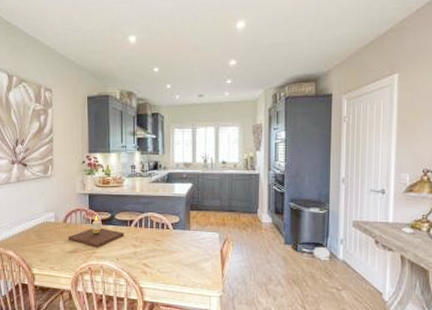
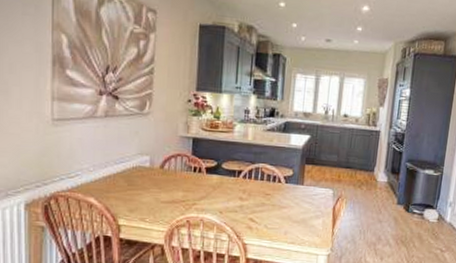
candle: present [68,216,125,248] -> none [164,163,231,199]

